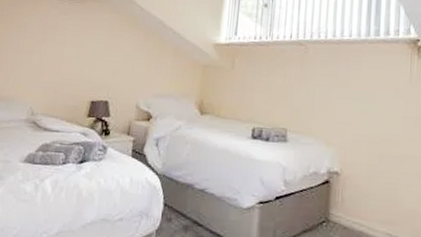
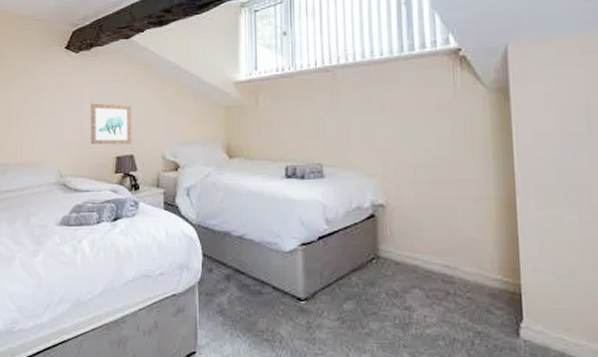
wall art: none [67,47,113,90] -> present [91,103,132,145]

